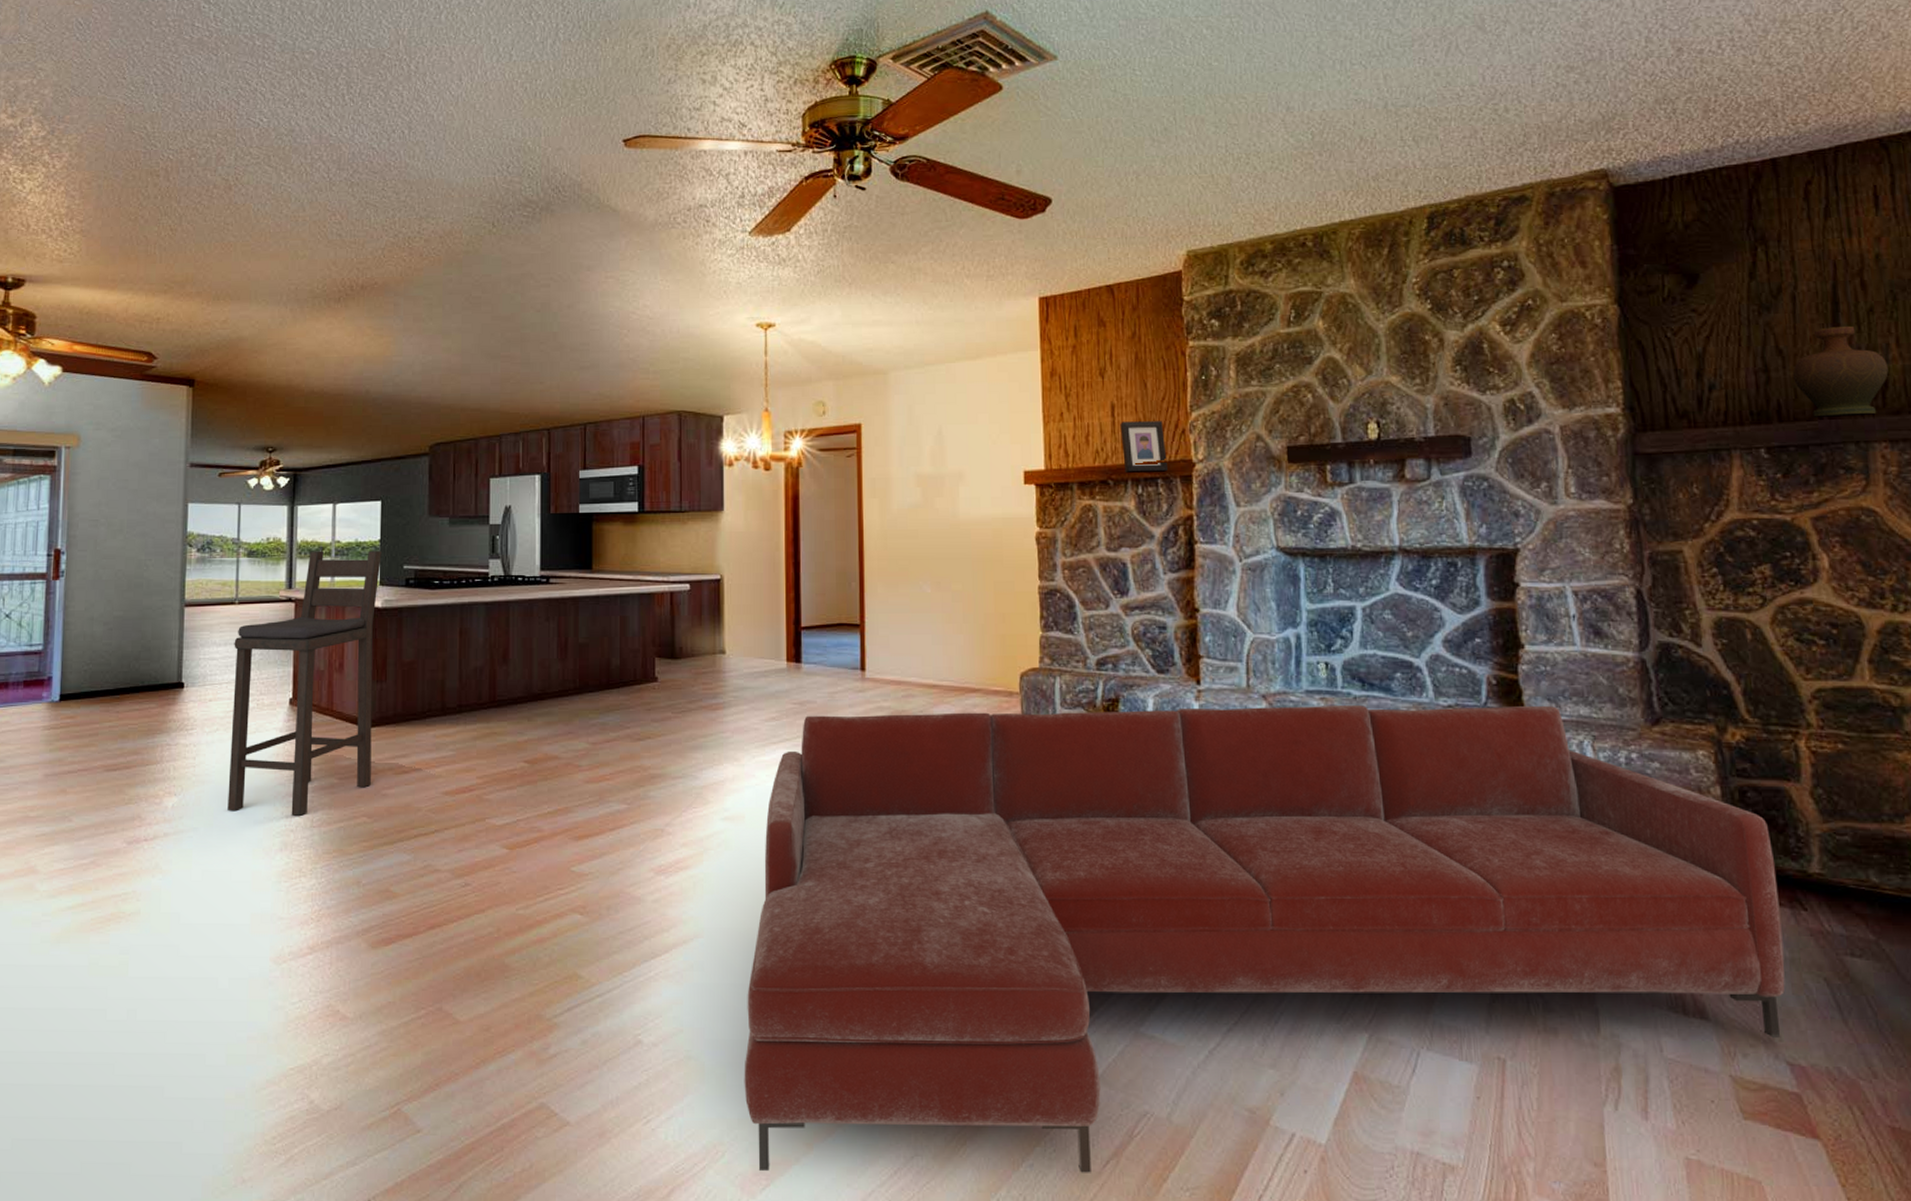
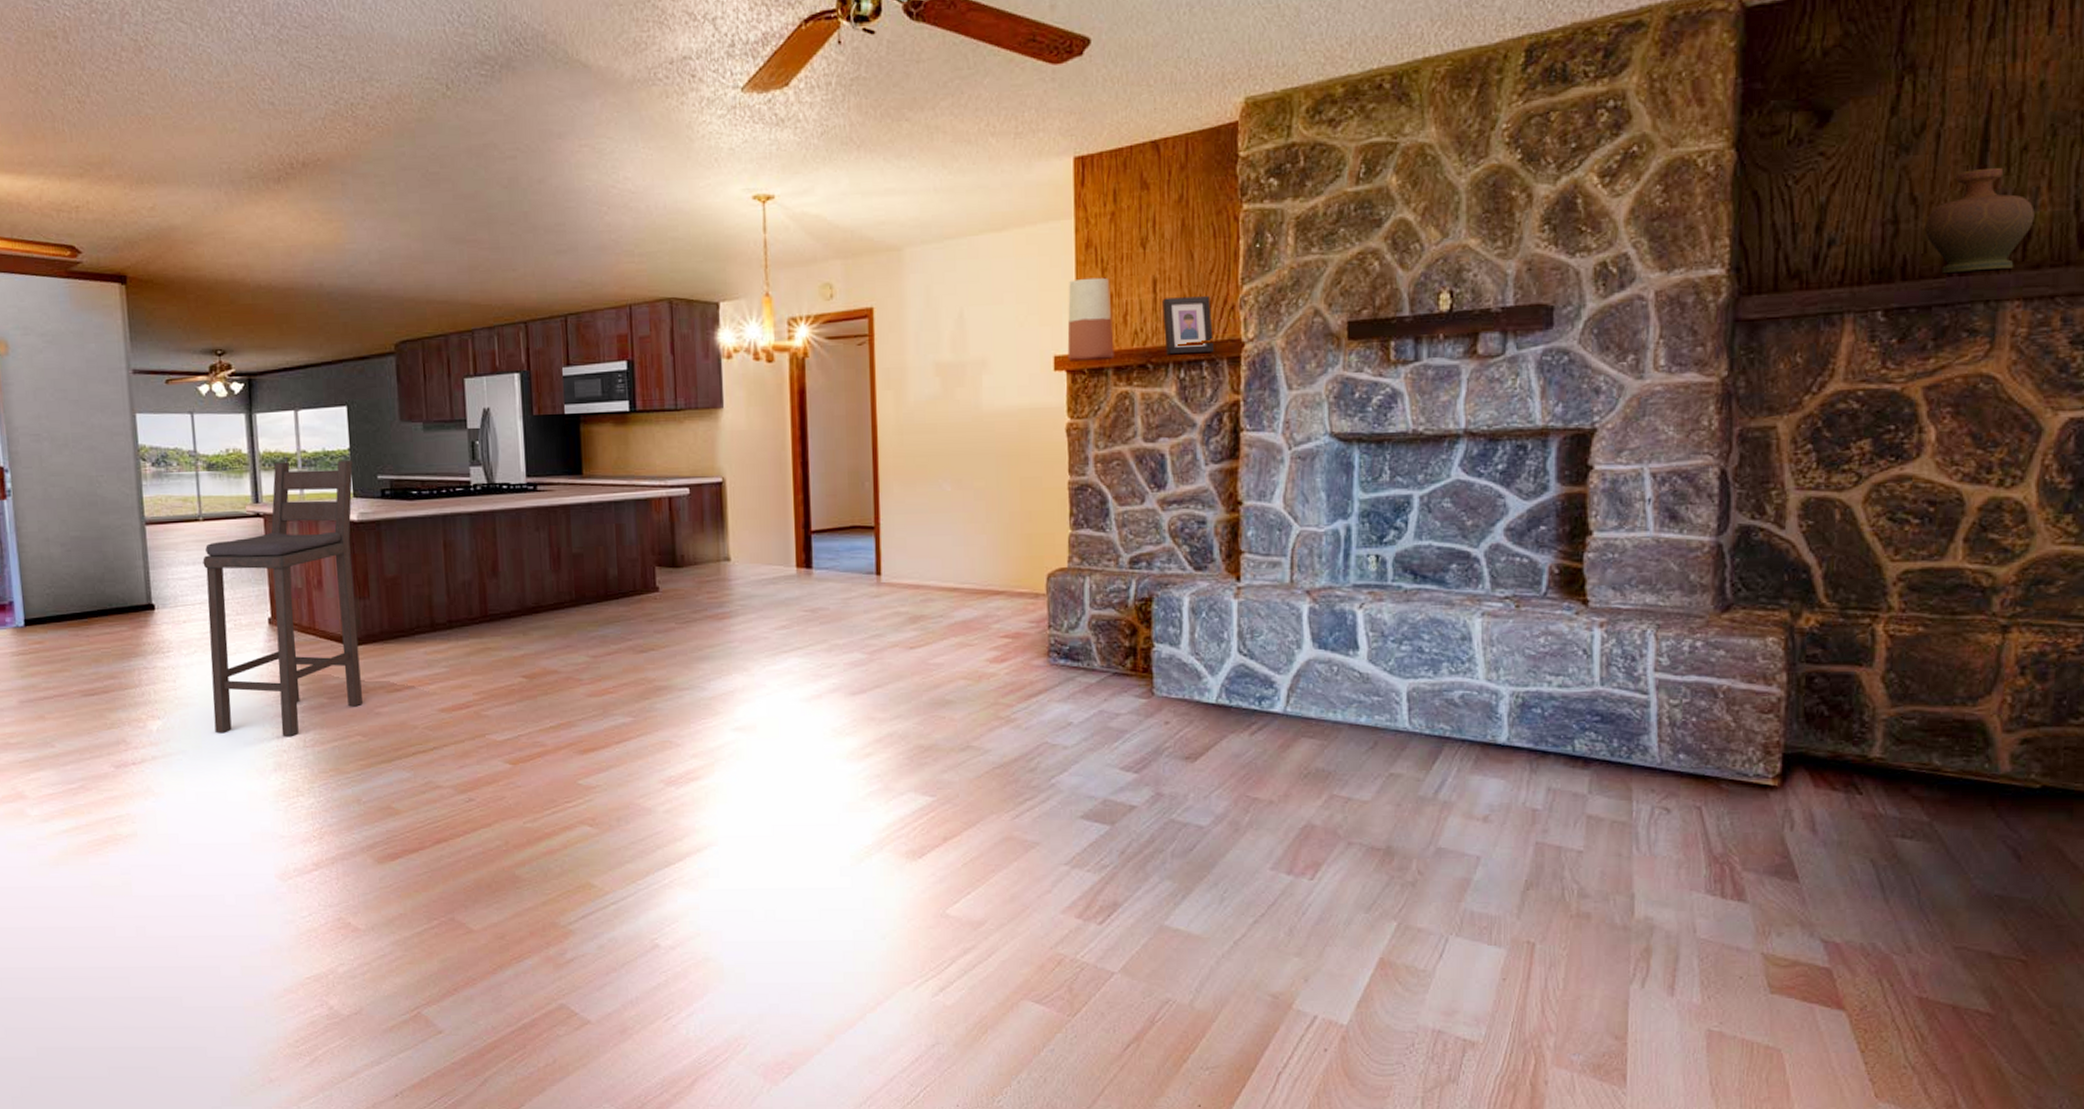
sofa: present [744,706,1786,1173] -> none [763,595,1835,1060]
vase: none [1035,402,1078,476] -> present [1067,277,1114,362]

